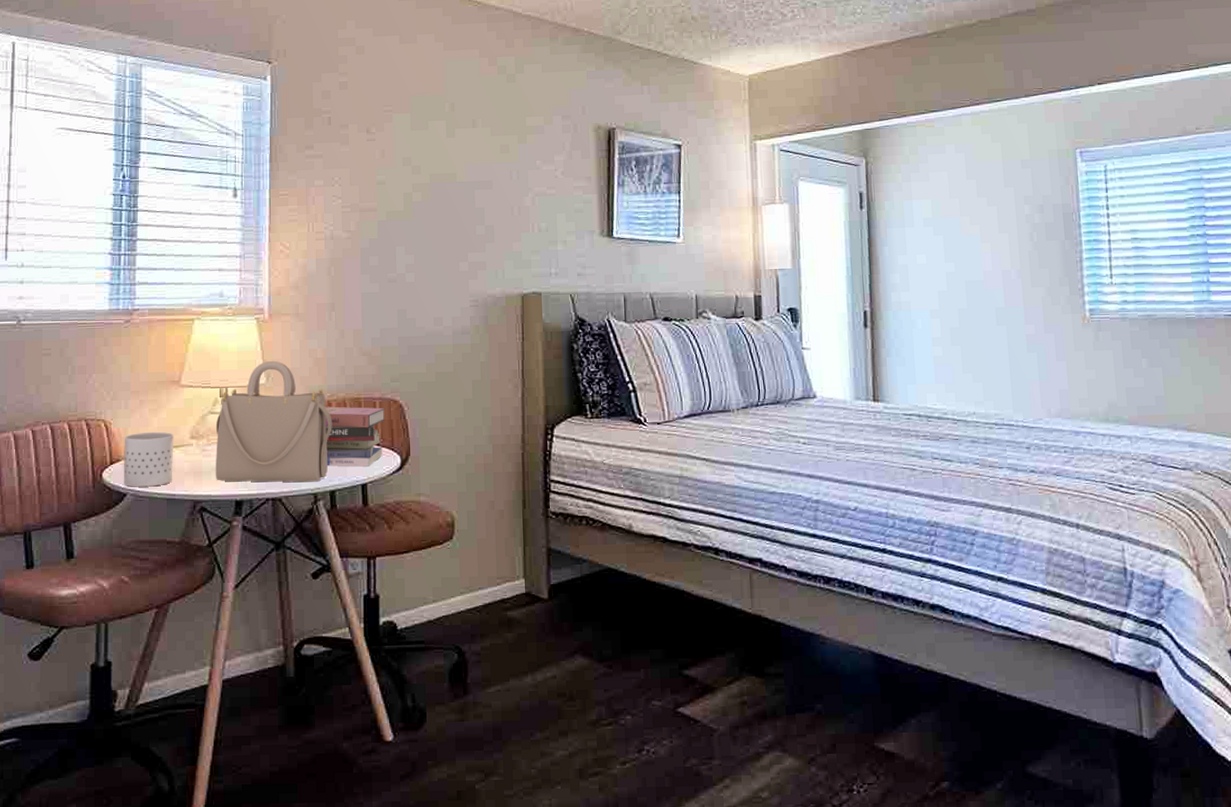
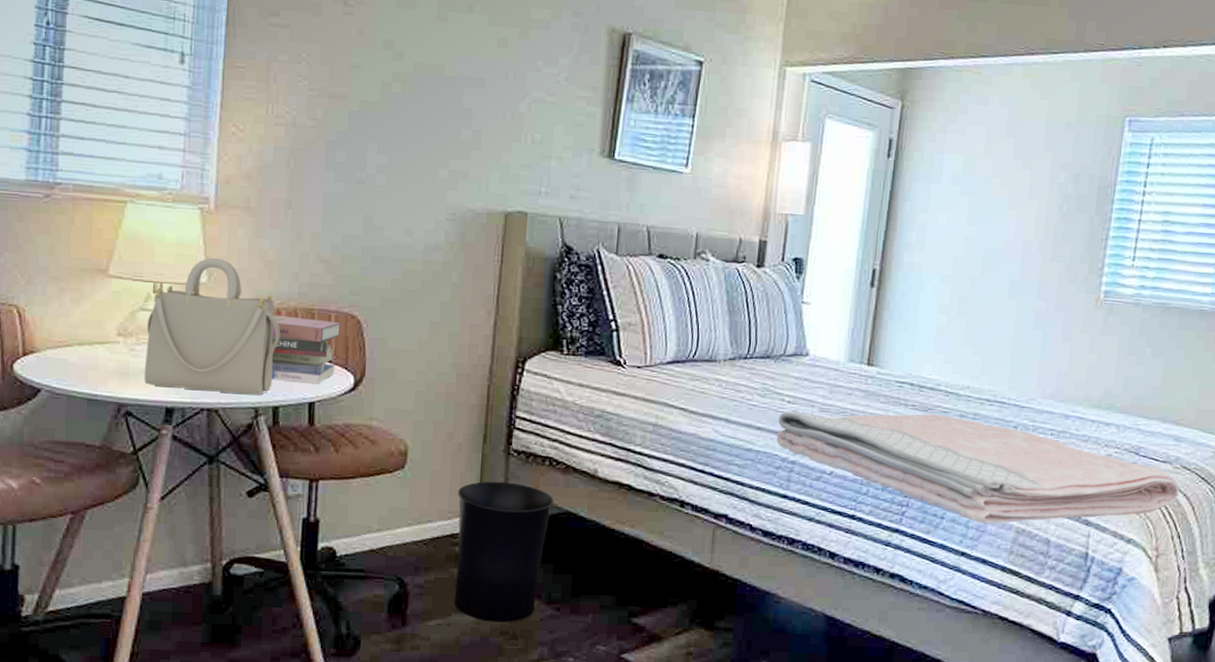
mug: present [124,431,174,487] -> none [38,323,98,384]
waste bin: none [504,544,595,685] -> present [455,481,554,623]
towel: none [797,442,1206,546] -> present [776,411,1179,524]

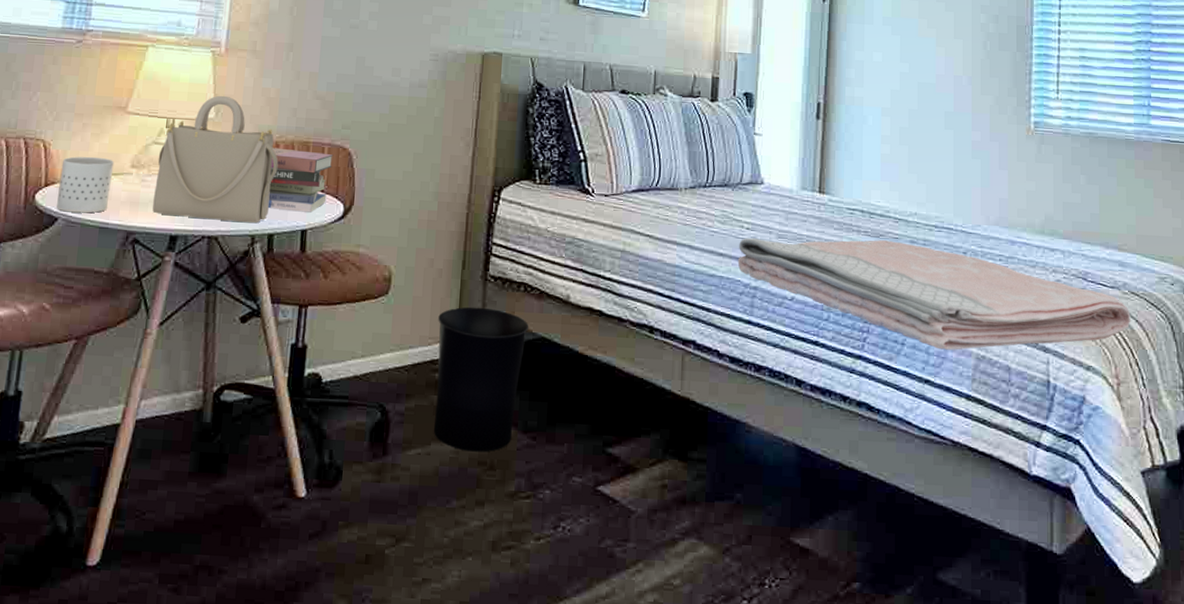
mug: none [38,323,98,384] -> present [56,156,114,213]

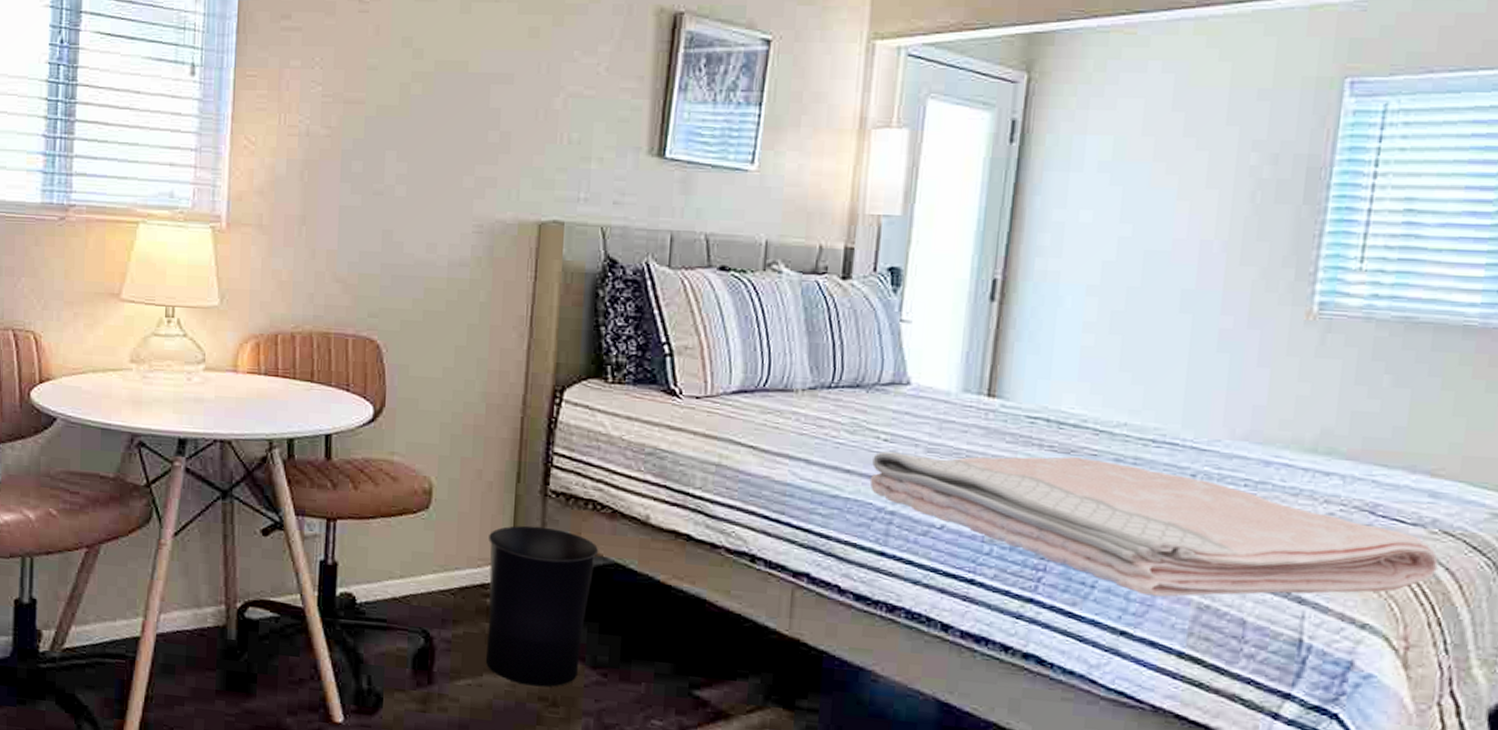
mug: present [56,156,114,213] -> none [54,350,112,413]
handbag: present [152,95,278,224] -> none [156,279,295,427]
books: present [267,147,334,213] -> none [285,339,359,415]

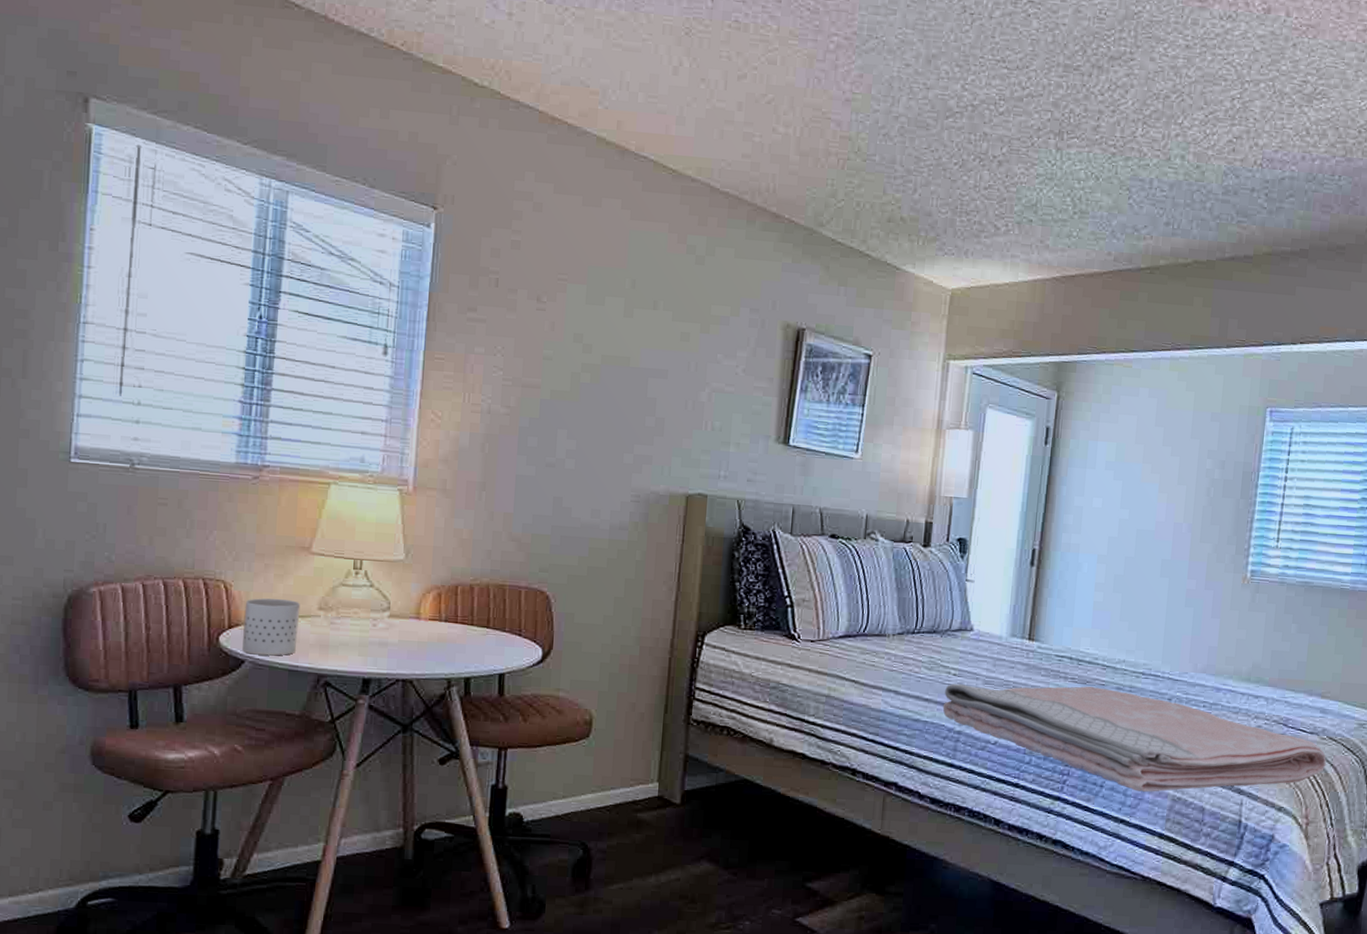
mug: none [54,350,112,413] -> present [242,598,301,656]
waste bin: present [486,525,599,687] -> none [636,749,732,887]

